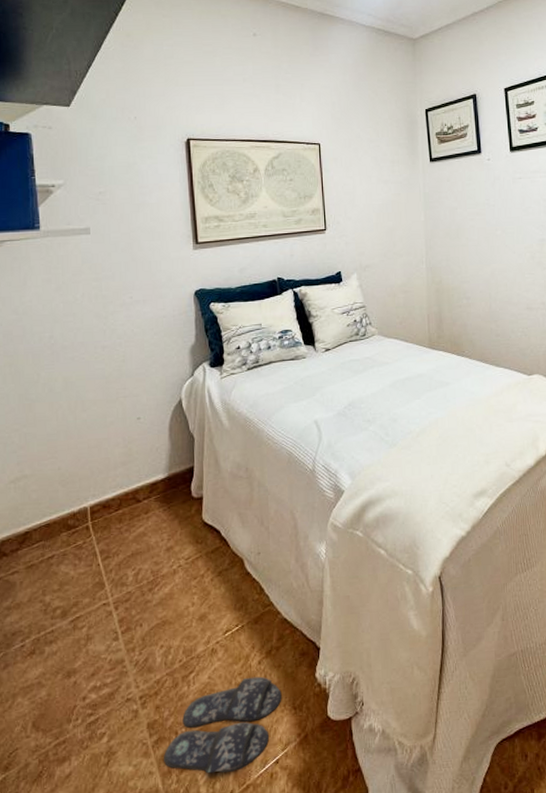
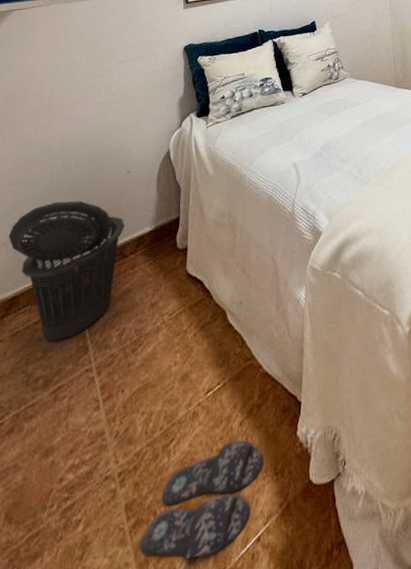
laundry basket: none [16,443,138,576] -> present [8,200,126,342]

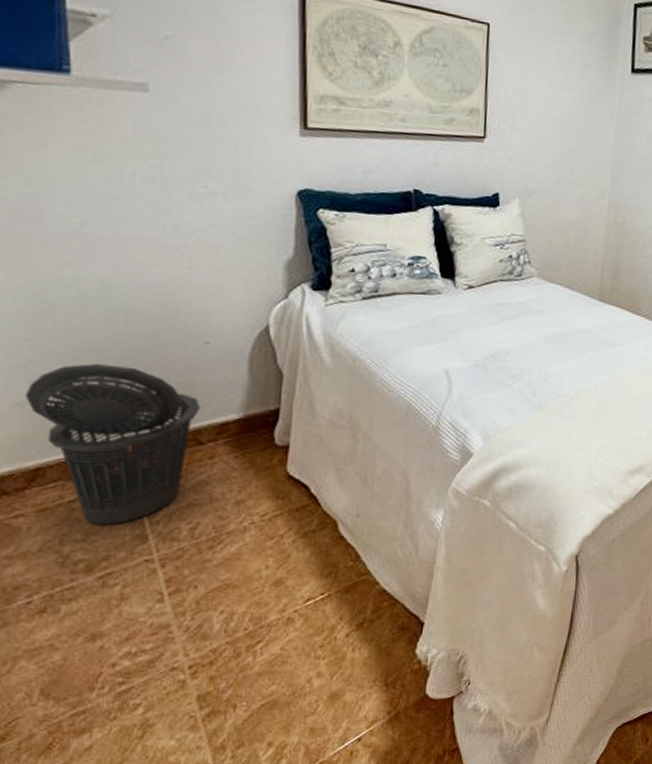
slippers: present [141,439,263,560] -> none [217,650,372,750]

